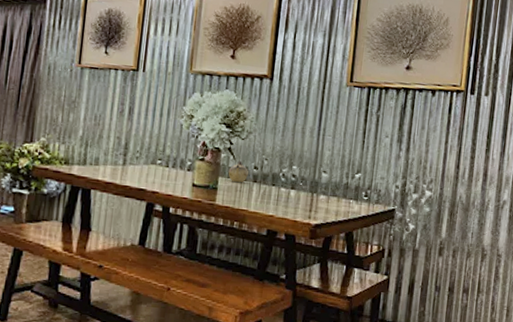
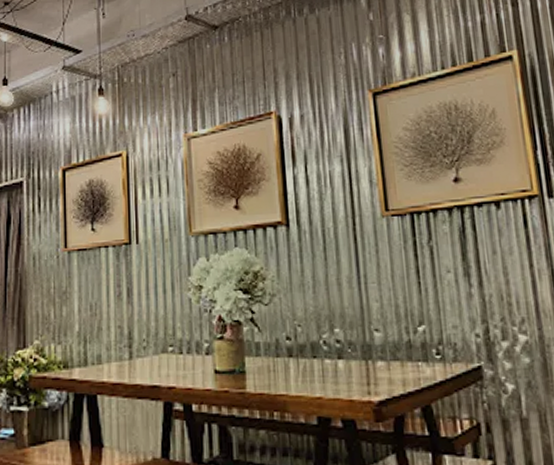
teapot: present [228,160,248,183] -> none [255,332,280,361]

